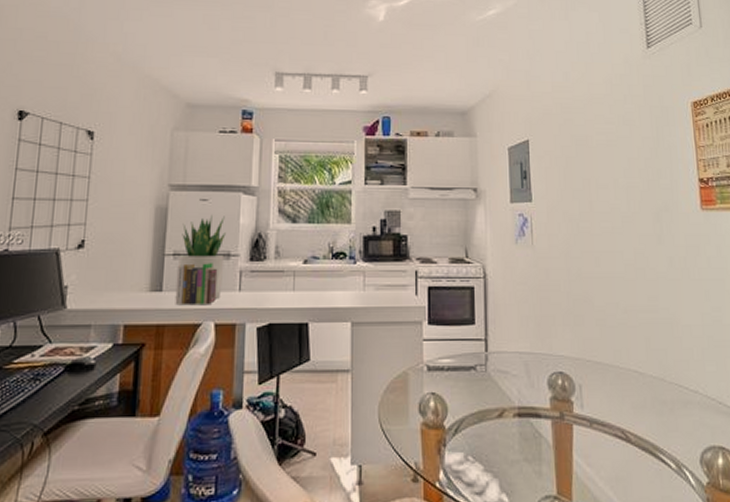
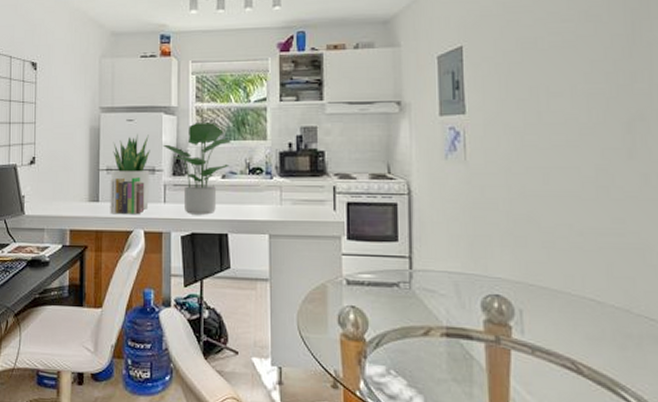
potted plant: none [240,204,314,303] -> present [163,123,231,215]

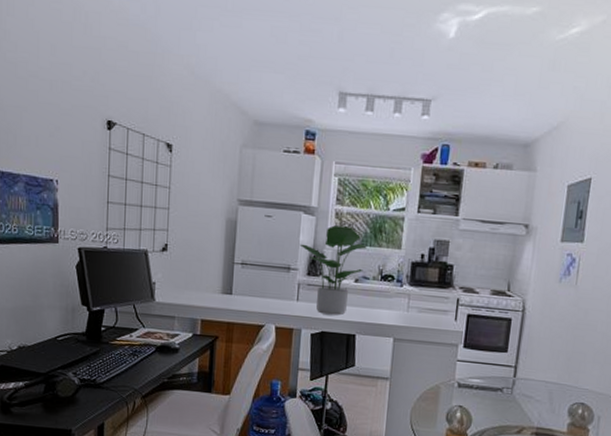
books: present [110,177,145,215] -> none [242,272,279,310]
planter: present [111,133,150,210] -> none [246,230,287,306]

